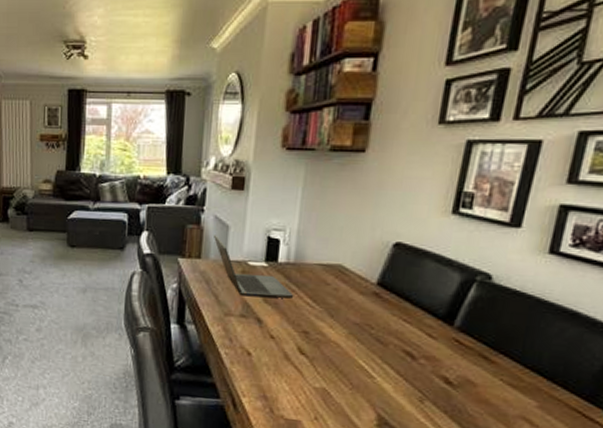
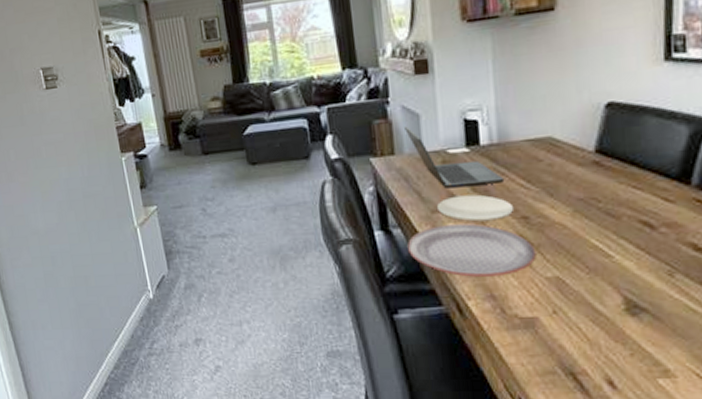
plate: none [198,327,310,380] -> present [408,223,536,277]
plate: none [230,303,298,331] -> present [437,194,515,222]

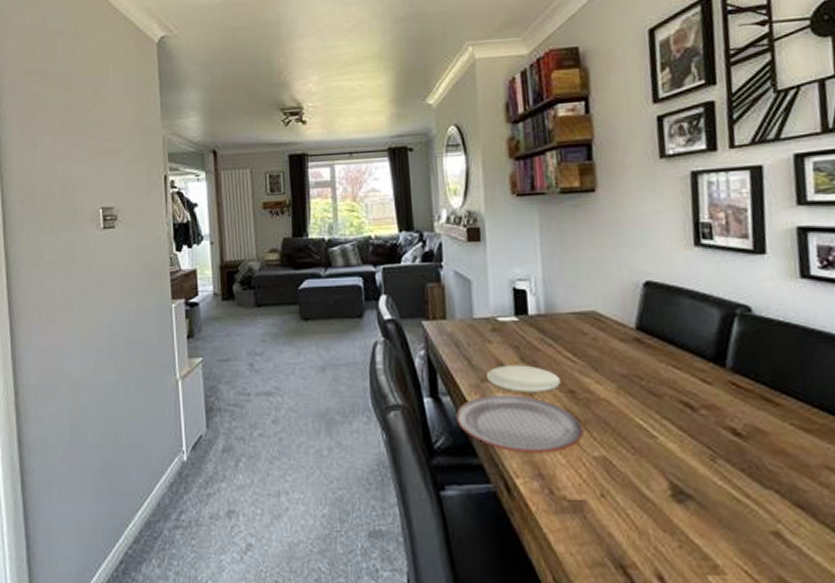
laptop: present [405,126,505,189] -> none [457,291,552,357]

